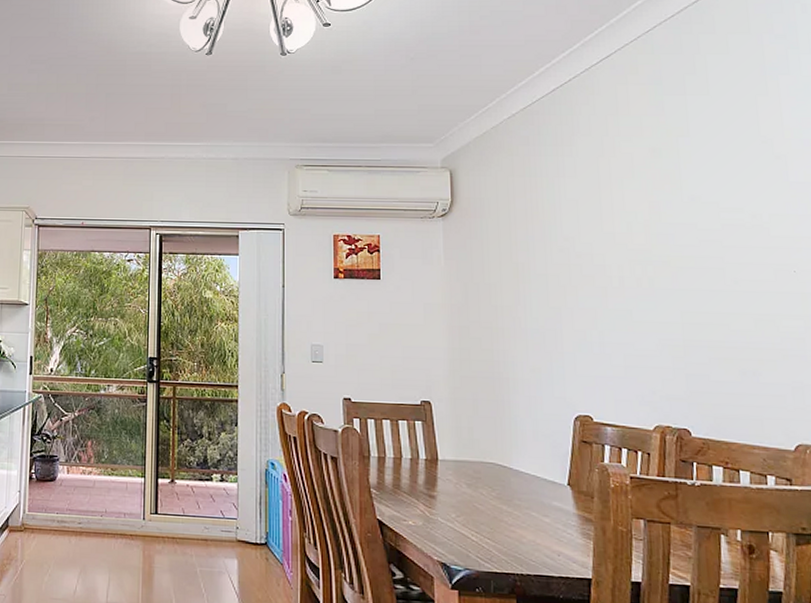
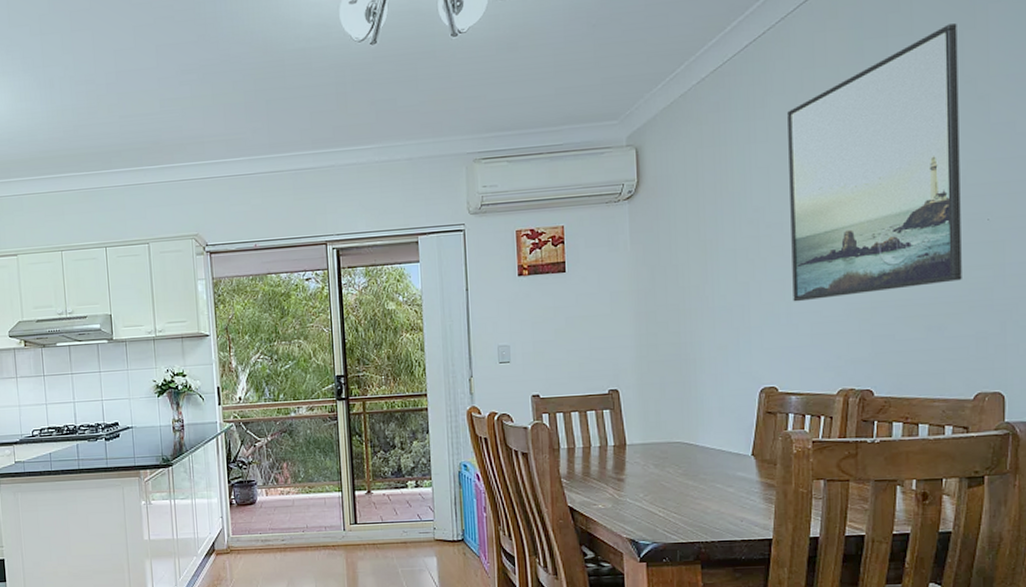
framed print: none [594,89,773,333] -> present [787,23,962,302]

